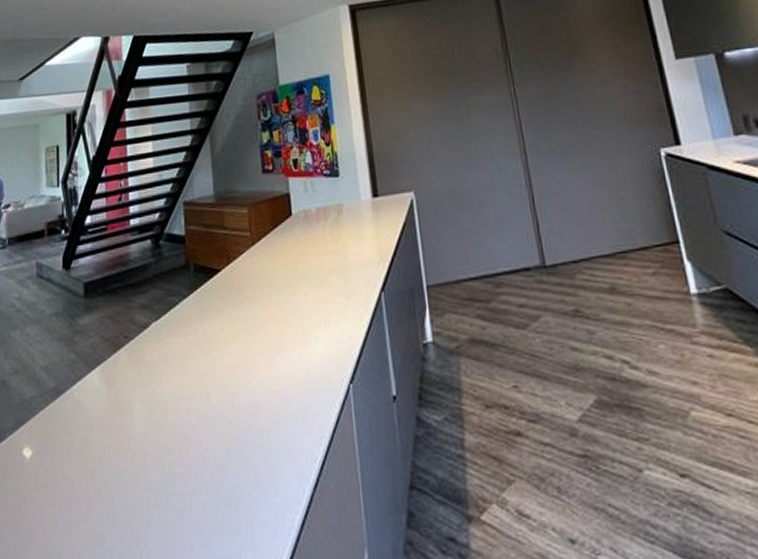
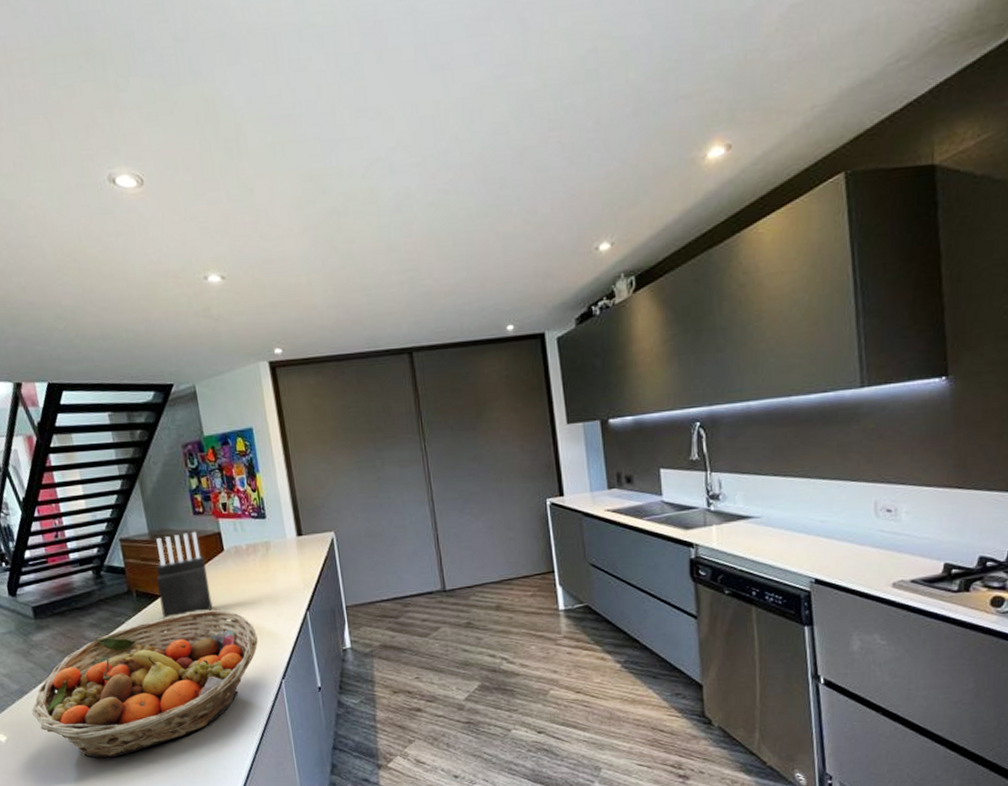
fruit basket: none [65,288,324,488] -> present [32,609,258,758]
knife block: none [217,192,275,300] -> present [156,531,213,619]

